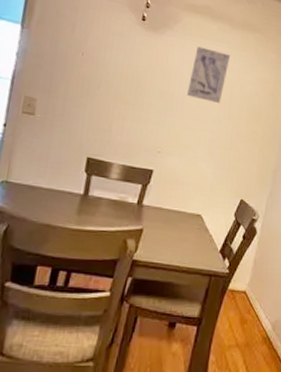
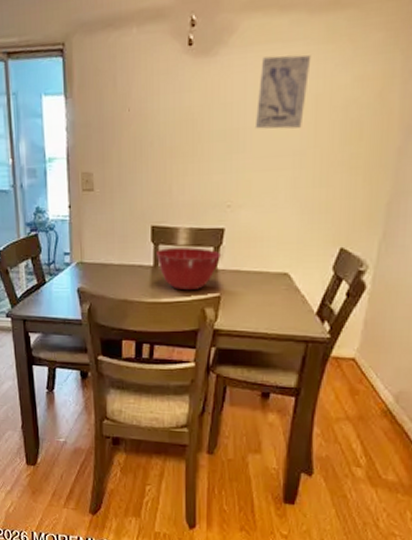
mixing bowl: none [87,179,148,222] -> present [155,247,222,291]

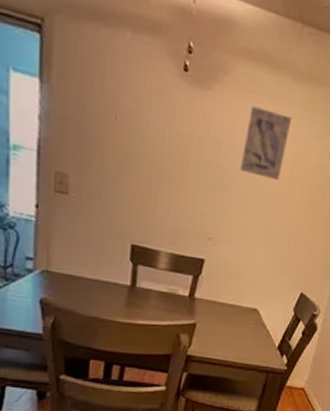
mixing bowl: present [155,247,222,291] -> none [133,269,200,316]

